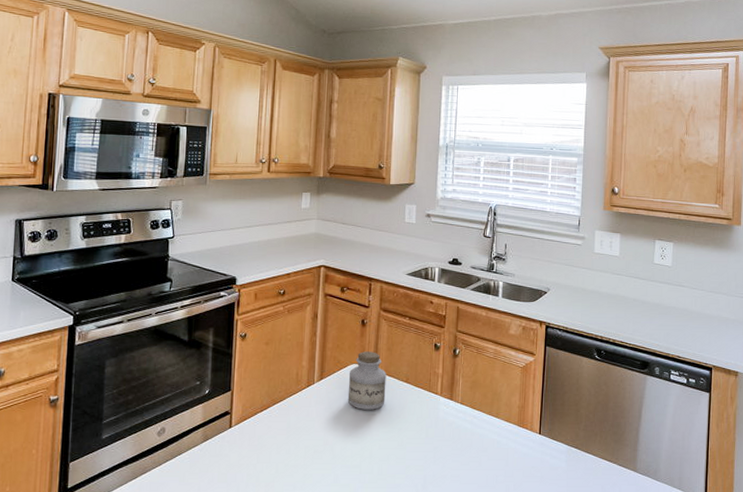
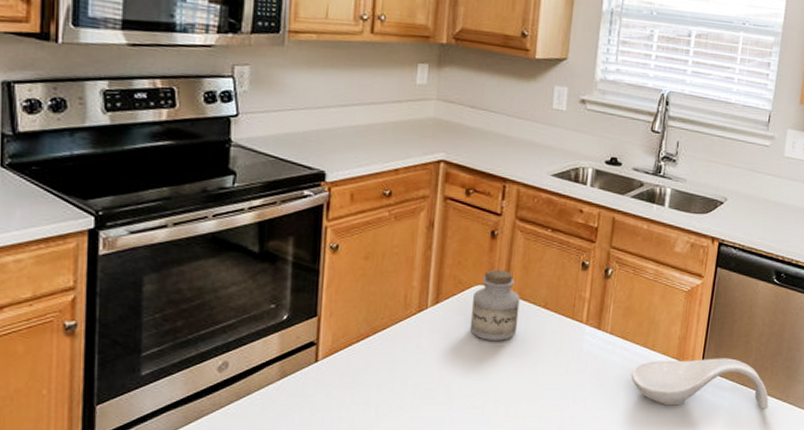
spoon rest: none [480,424,601,471] -> present [631,358,769,410]

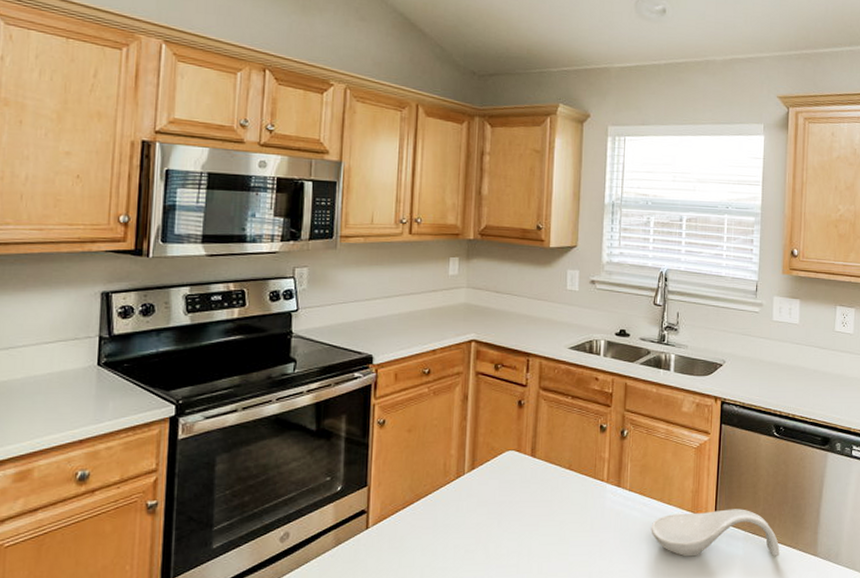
jar: present [469,270,520,341] -> none [503,436,547,502]

